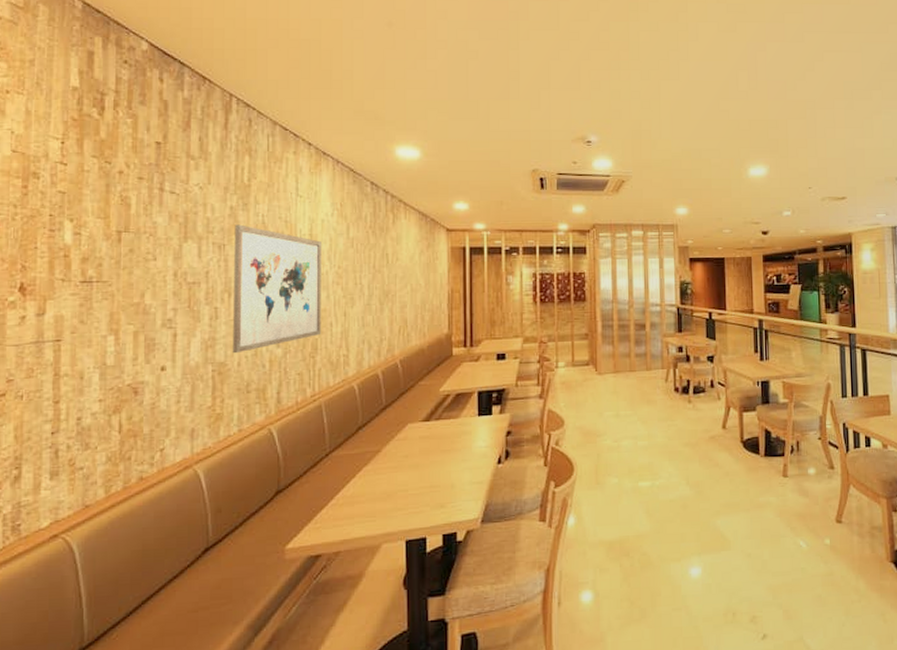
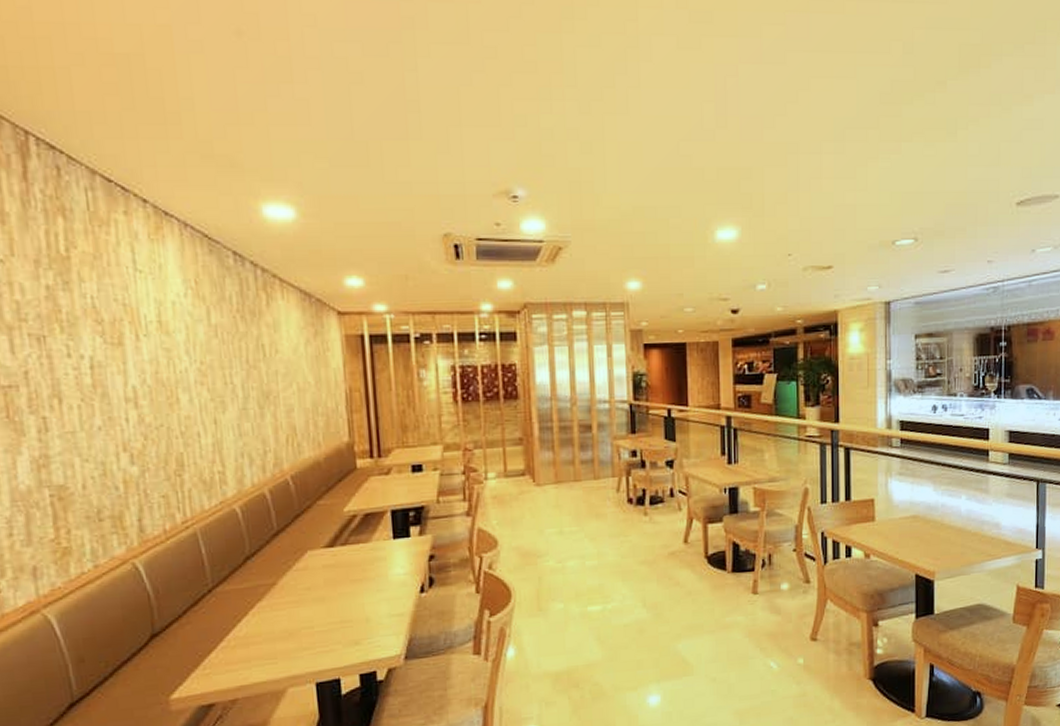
wall art: present [232,224,321,354] -> none [55,309,187,474]

